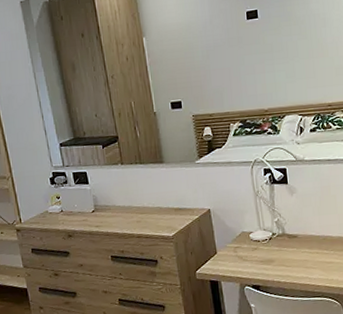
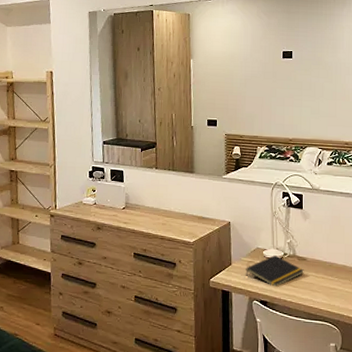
notepad: none [233,237,296,270] -> present [245,255,304,287]

